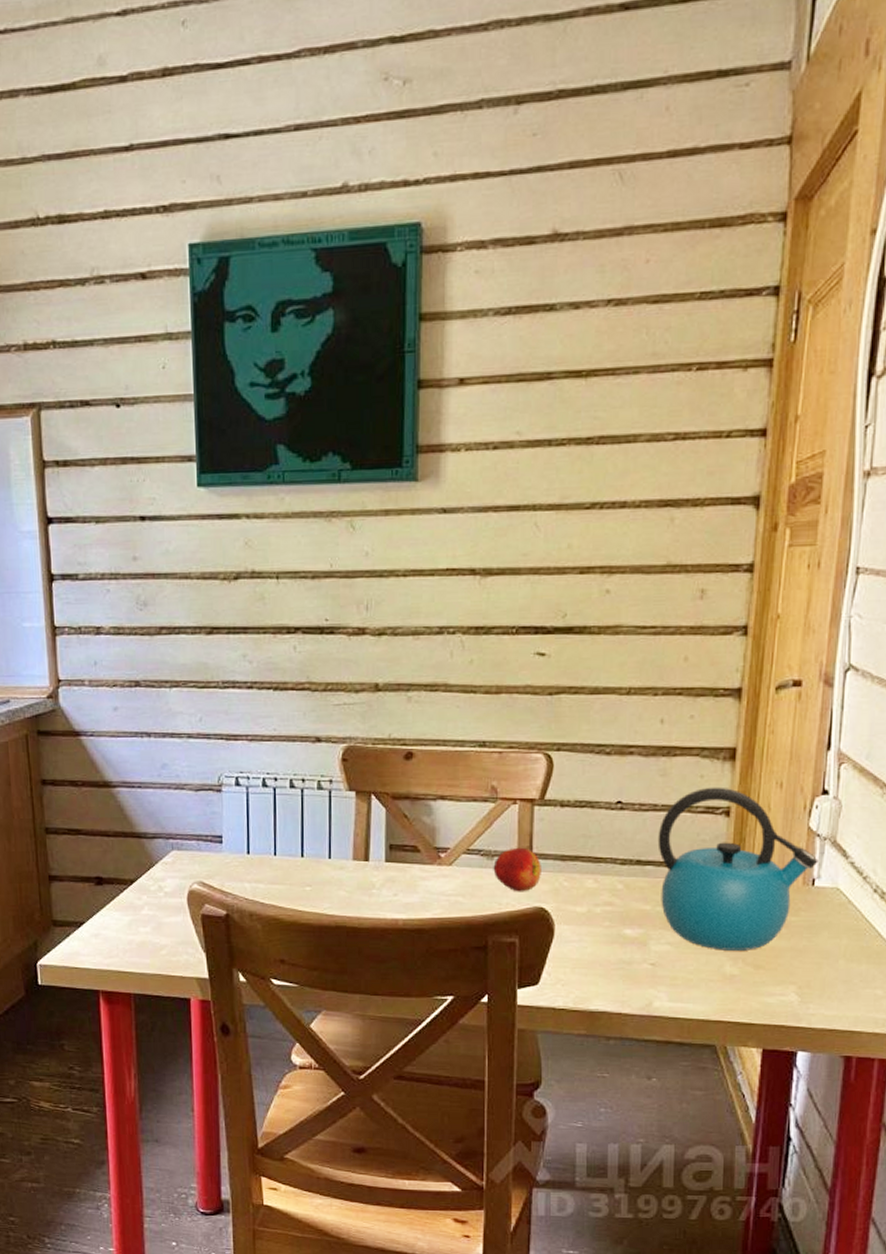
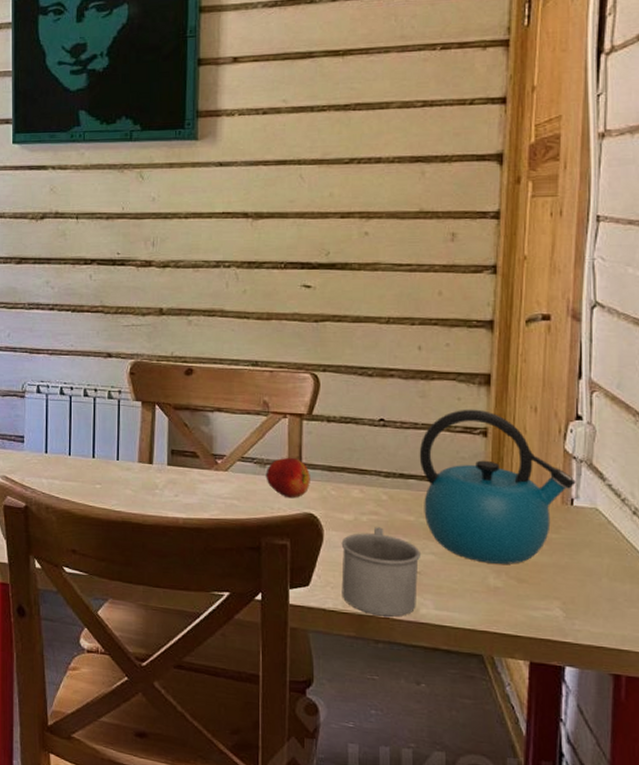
mug: none [572,918,655,1012] -> present [341,527,420,617]

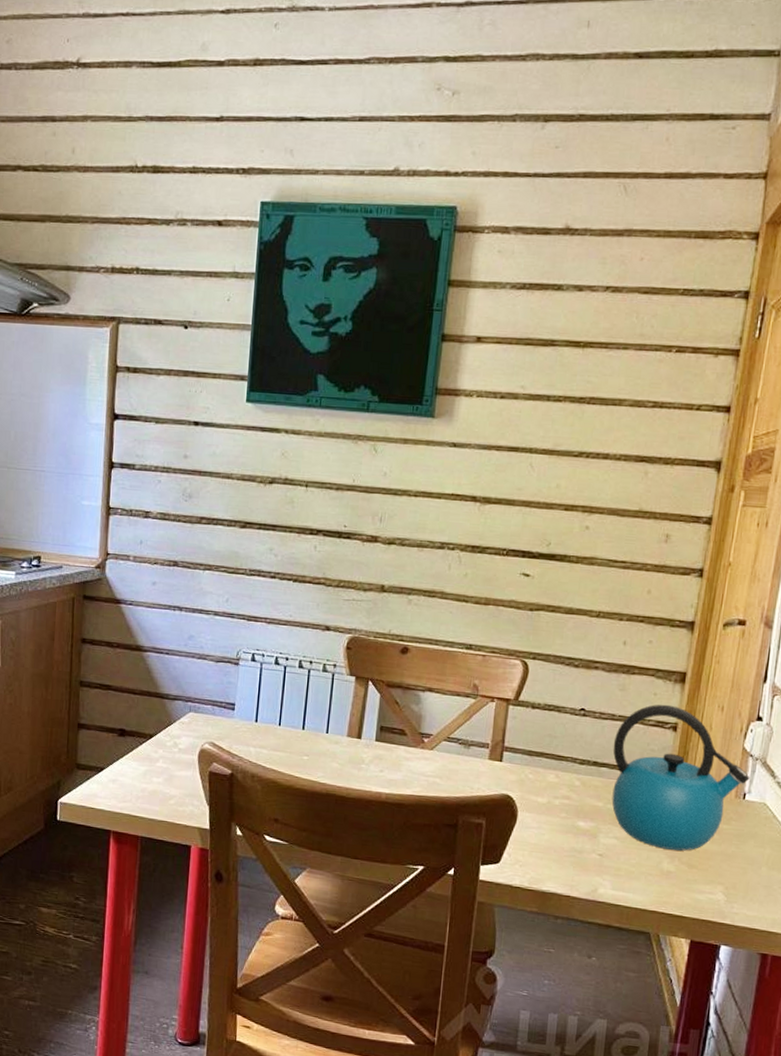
apple: present [266,457,310,499] -> none [468,739,511,780]
mug: present [341,527,420,617] -> none [529,810,604,895]

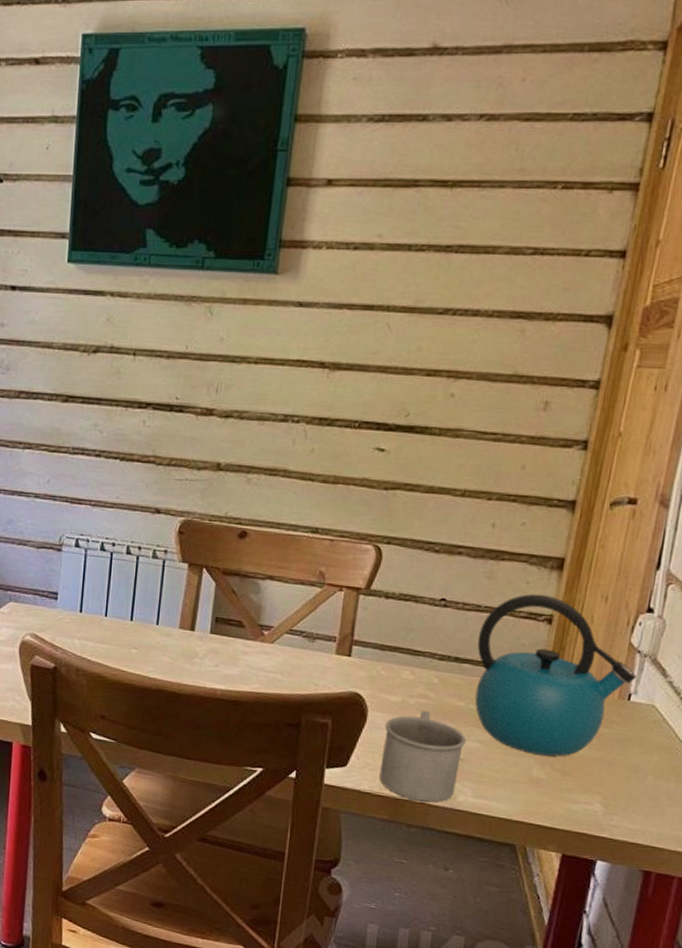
mug: none [529,810,604,895] -> present [379,710,466,803]

